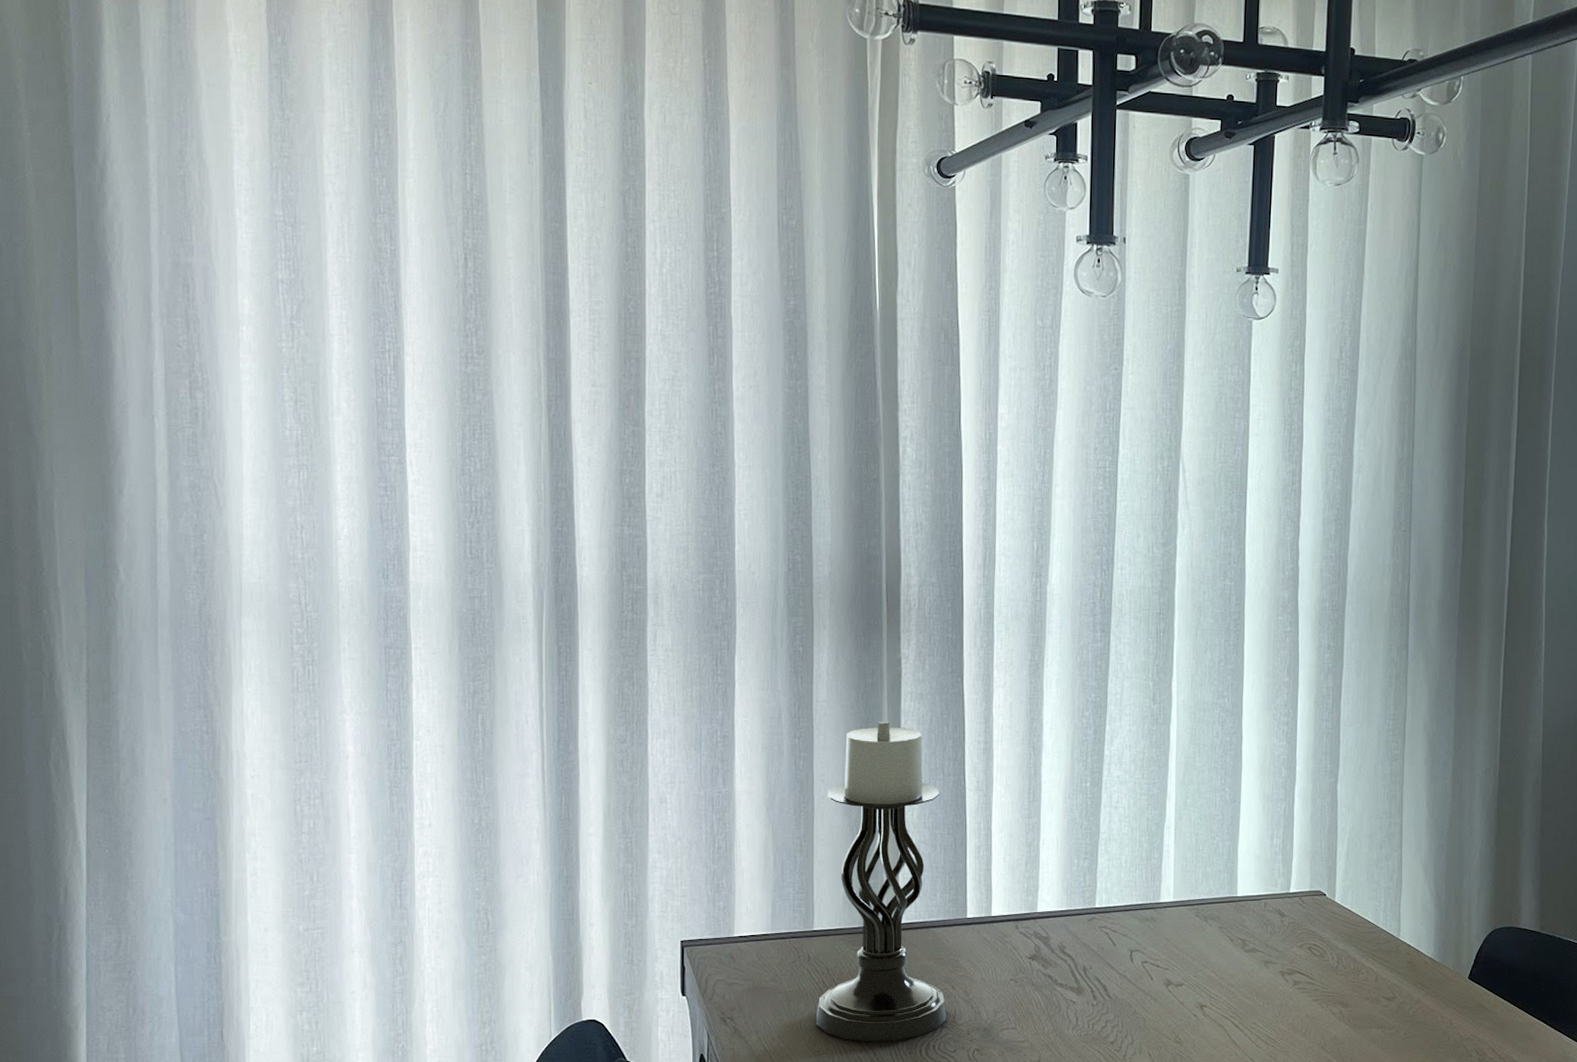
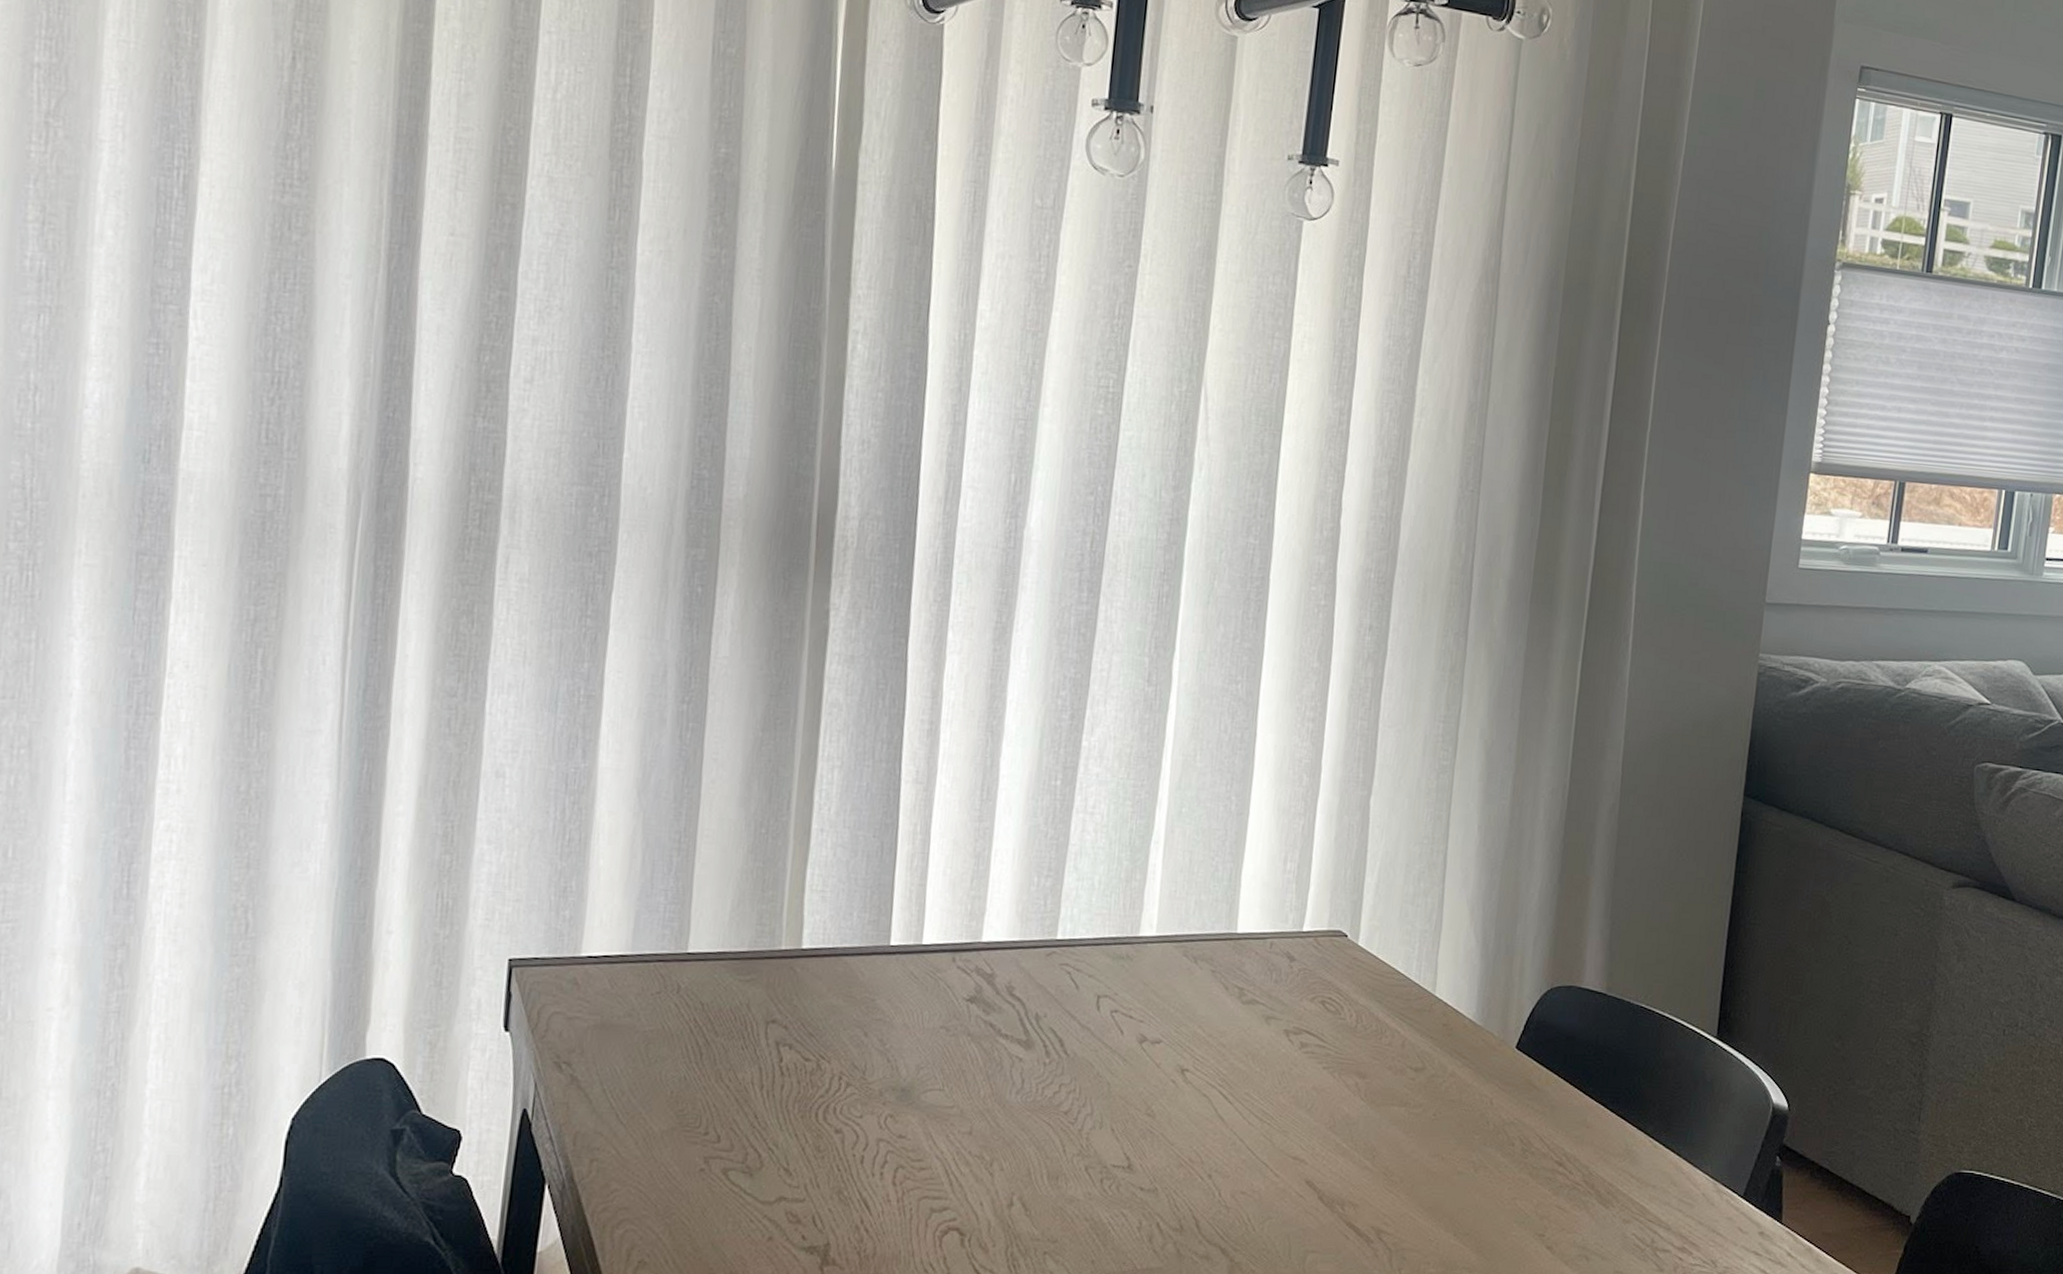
candle holder: present [816,720,947,1043] -> none [682,687,867,1102]

